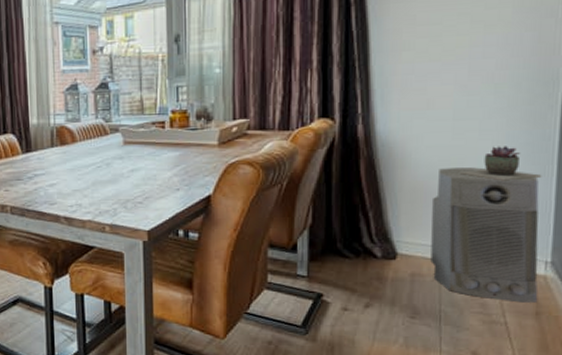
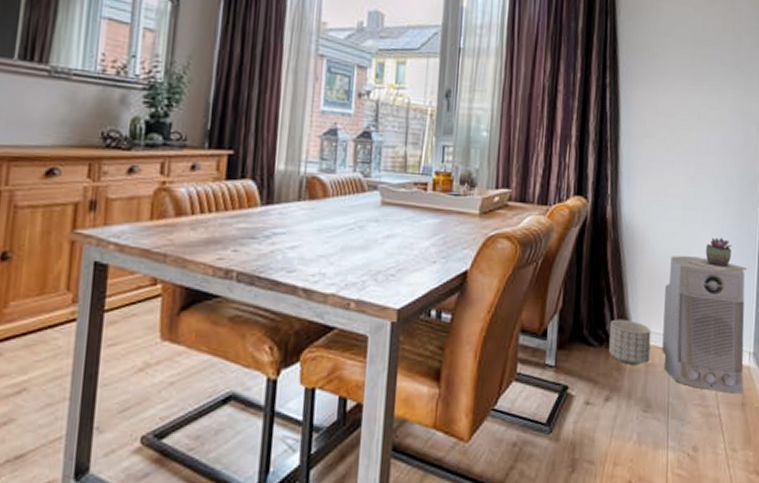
planter: none [366,232,417,275] -> present [609,319,651,365]

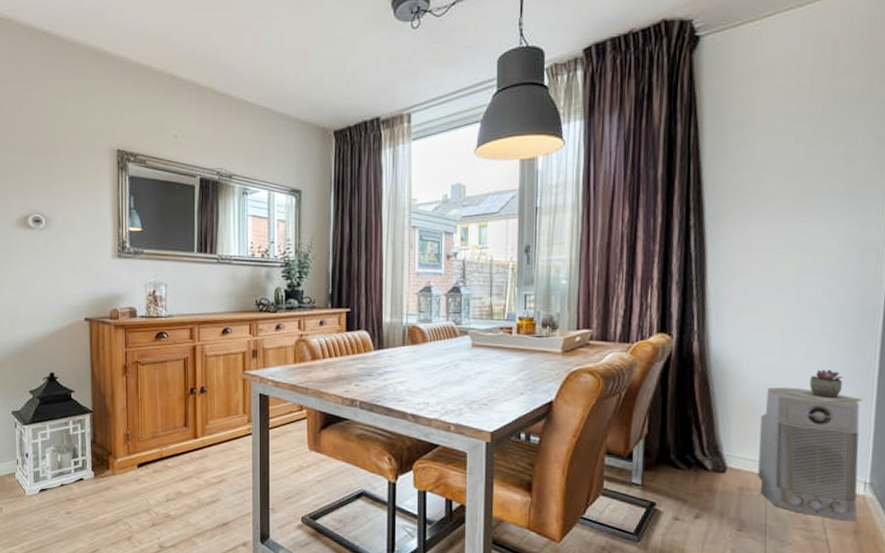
planter: present [609,319,651,365] -> none [698,445,745,488]

